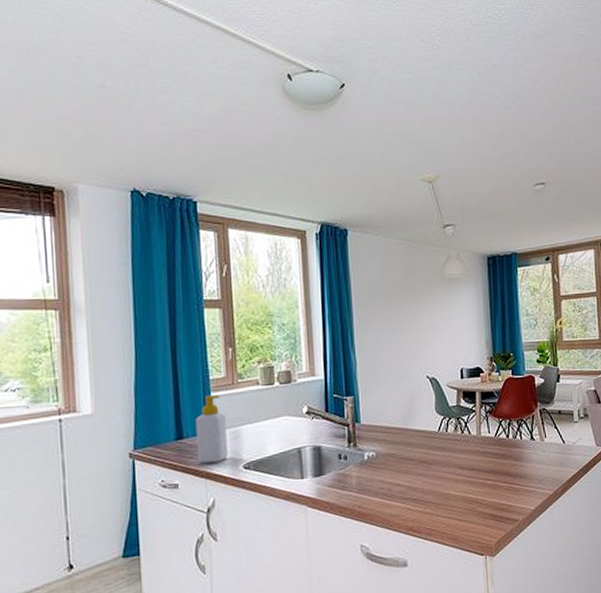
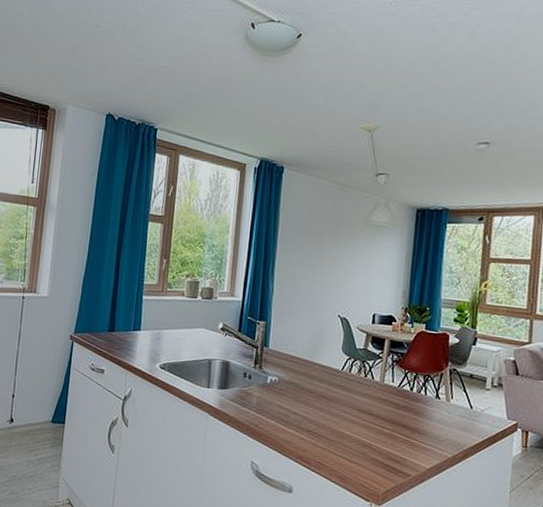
soap bottle: present [195,395,228,464] -> none [123,298,152,358]

